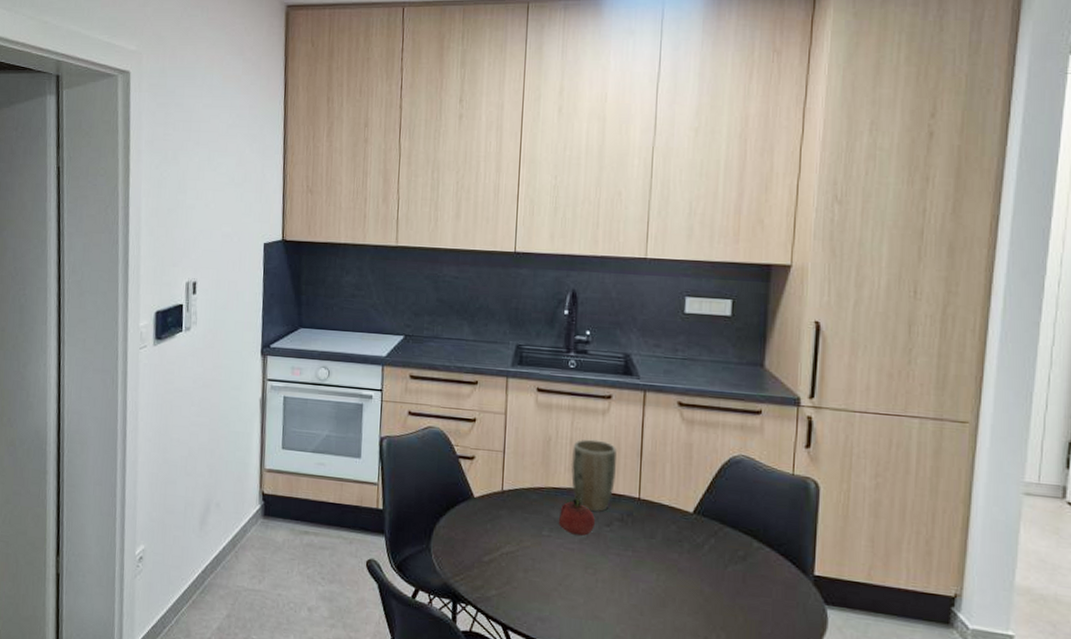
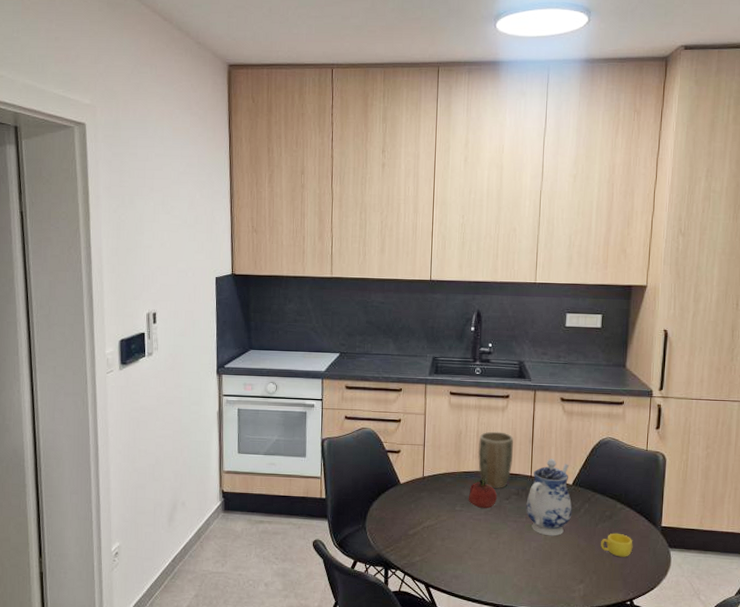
teapot: none [632,478,693,578] -> present [526,459,572,536]
cup: none [731,579,775,612] -> present [601,533,633,557]

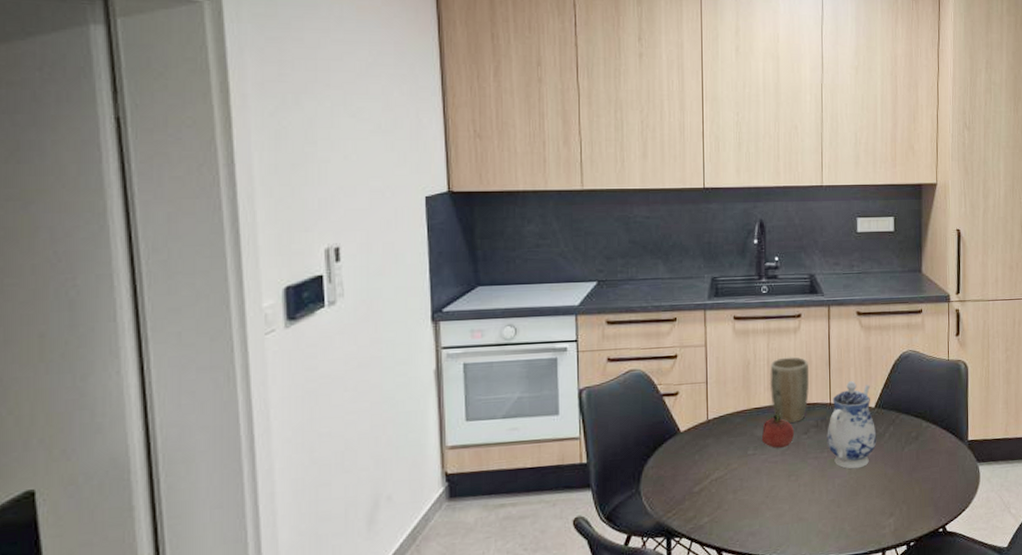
cup: present [601,533,633,557] -> none [909,454,942,481]

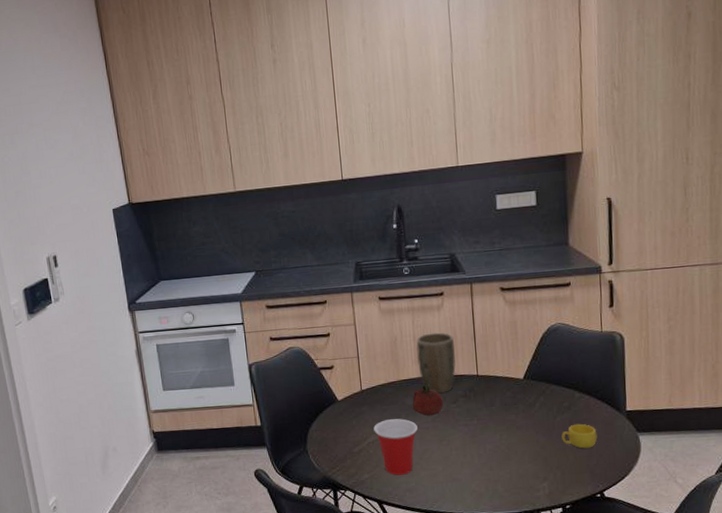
cup: none [718,452,765,518] -> present [373,418,418,475]
teapot: present [827,381,877,469] -> none [475,354,527,436]
cup: none [909,454,942,481] -> present [562,423,598,449]

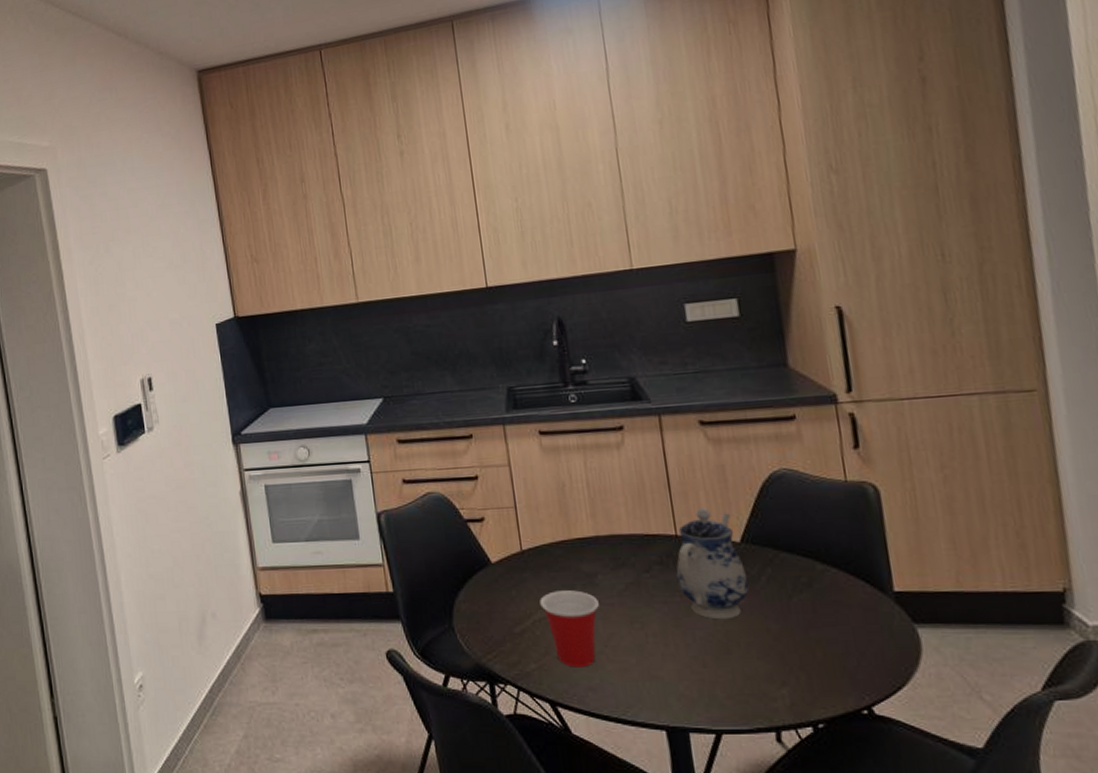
fruit: present [412,383,444,416] -> none [589,544,633,588]
plant pot: present [416,332,456,393] -> none [590,477,647,557]
teapot: none [475,354,527,436] -> present [676,508,750,620]
cup: present [562,423,598,449] -> none [802,607,855,643]

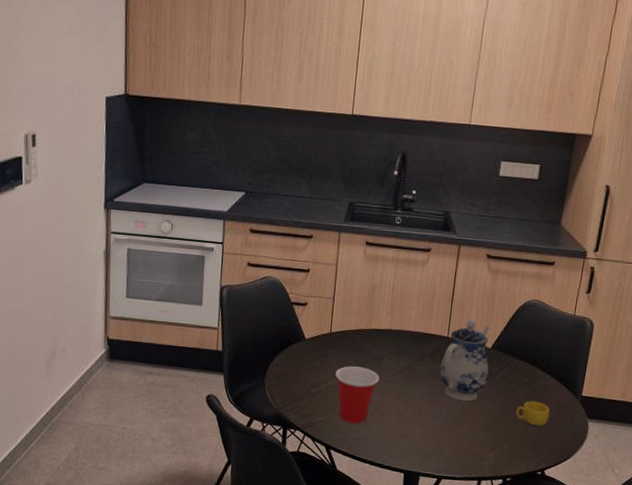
cup: none [802,607,855,643] -> present [516,400,550,426]

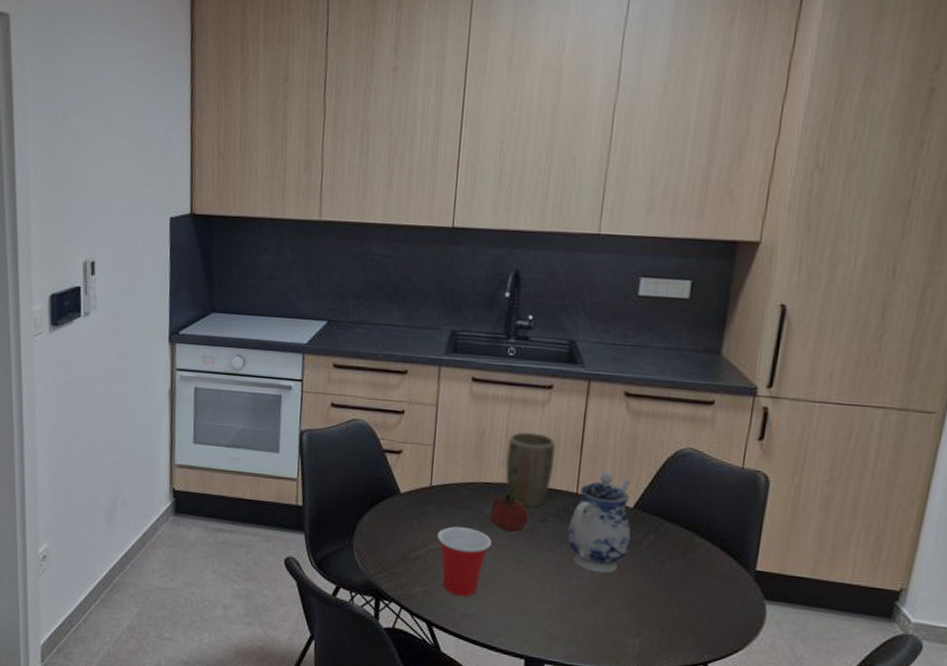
fruit: none [378,336,410,369] -> present [489,492,530,532]
plant pot: none [391,287,433,349] -> present [505,432,557,507]
cup: present [516,400,550,426] -> none [667,575,714,608]

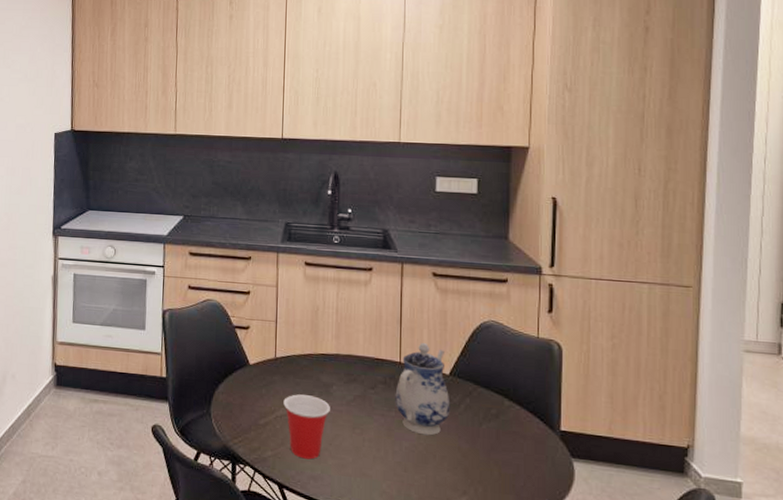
fruit: present [489,492,530,532] -> none [327,362,361,398]
plant pot: present [505,432,557,507] -> none [337,308,380,375]

